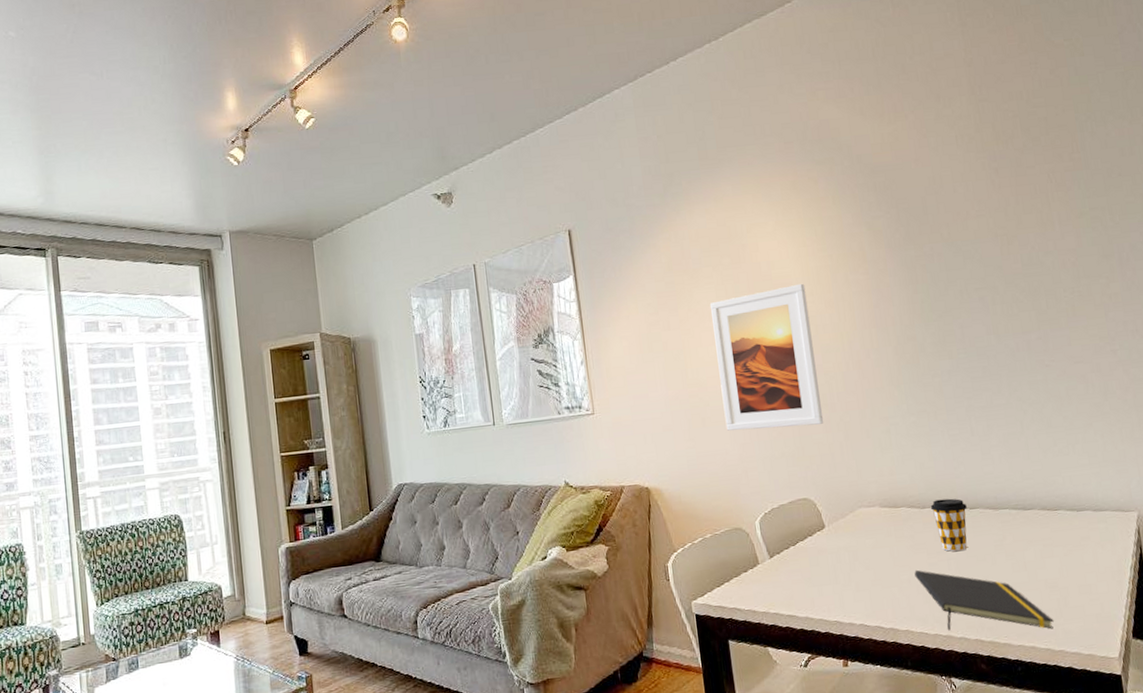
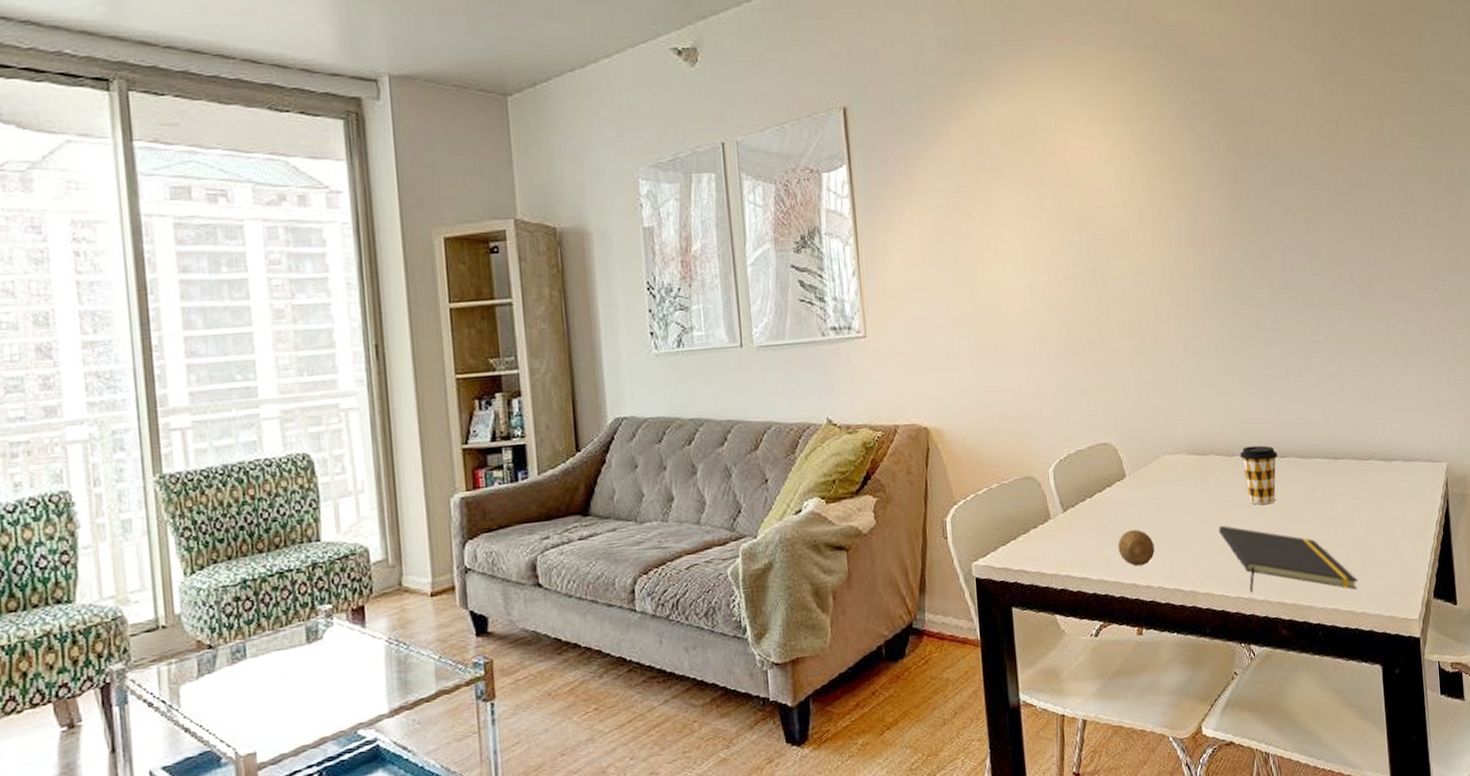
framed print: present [709,283,824,431] -> none [1008,191,1131,362]
fruit: none [821,573,856,606] -> present [1118,529,1155,567]

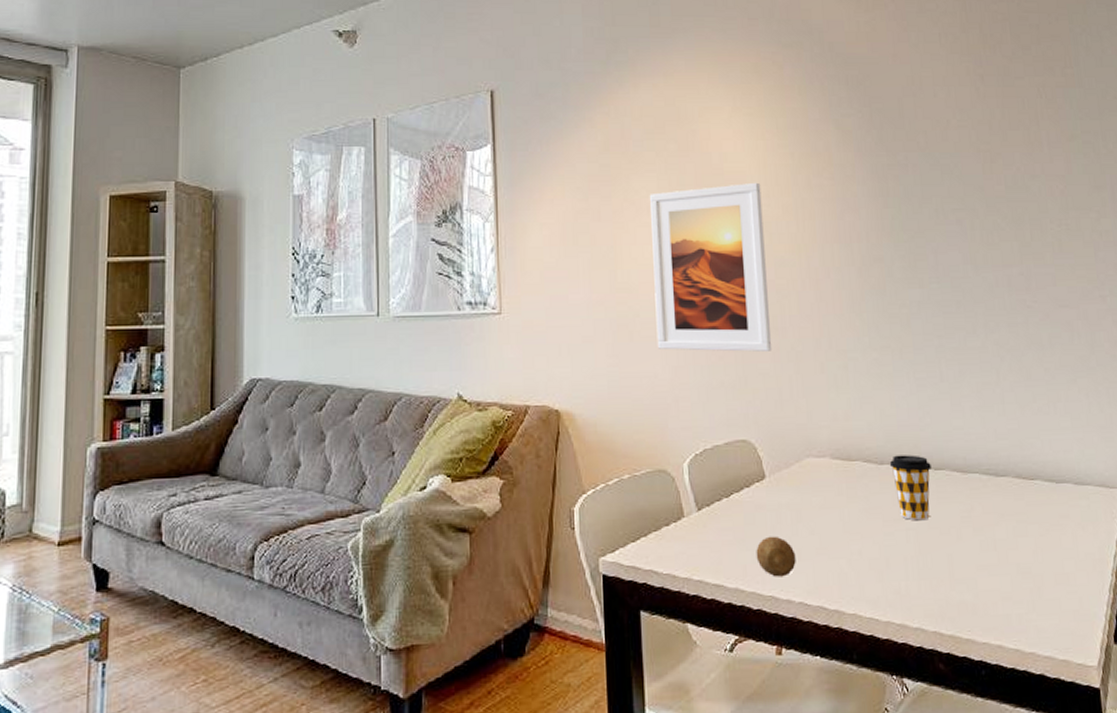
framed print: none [1008,191,1131,362] -> present [649,182,772,352]
notepad: present [1219,525,1358,593] -> none [867,539,1025,625]

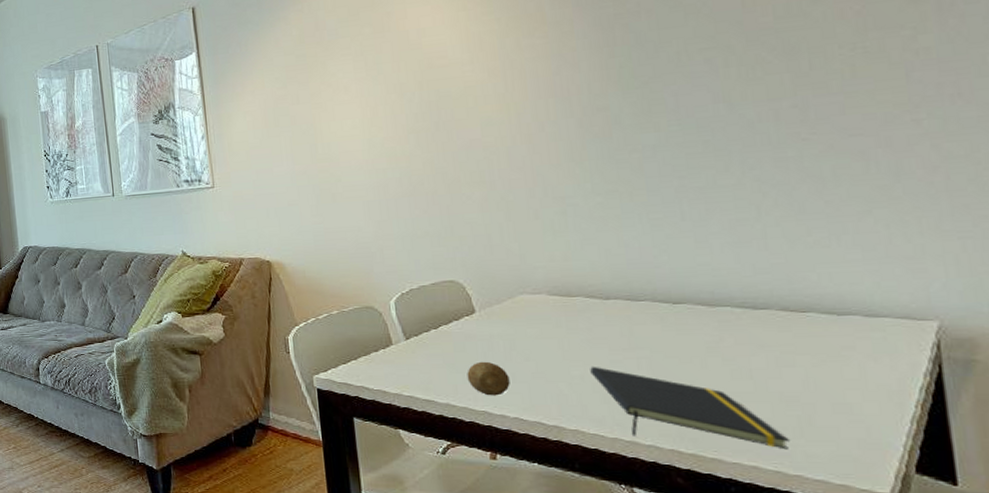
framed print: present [649,182,772,352] -> none [345,51,480,207]
notepad: none [867,539,1025,625] -> present [590,366,790,450]
coffee cup: present [889,455,931,521] -> none [617,290,669,350]

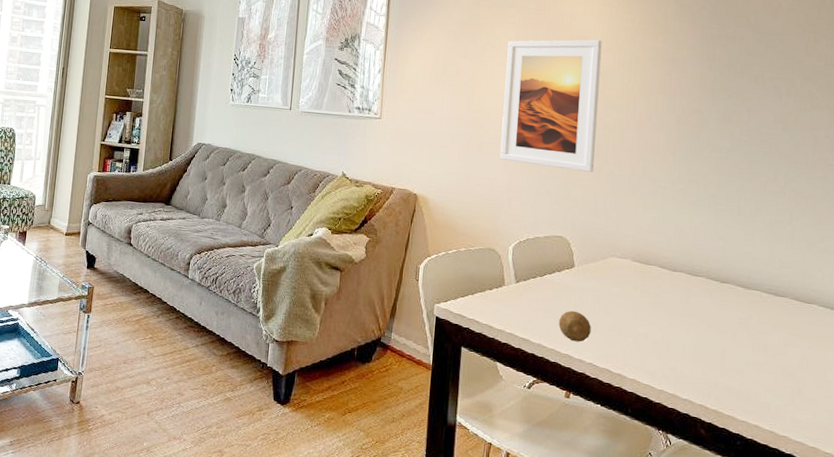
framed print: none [345,51,480,207] -> present [499,39,602,172]
notepad: present [590,366,790,450] -> none [652,326,784,414]

